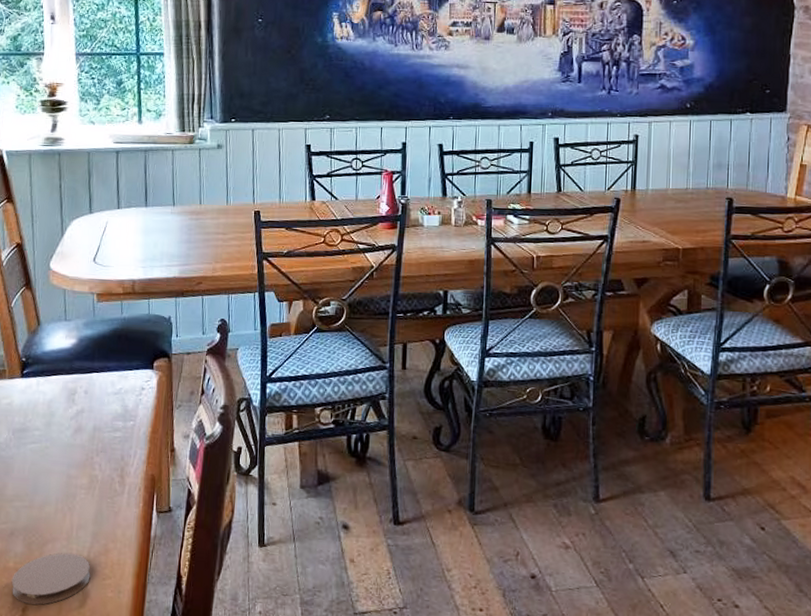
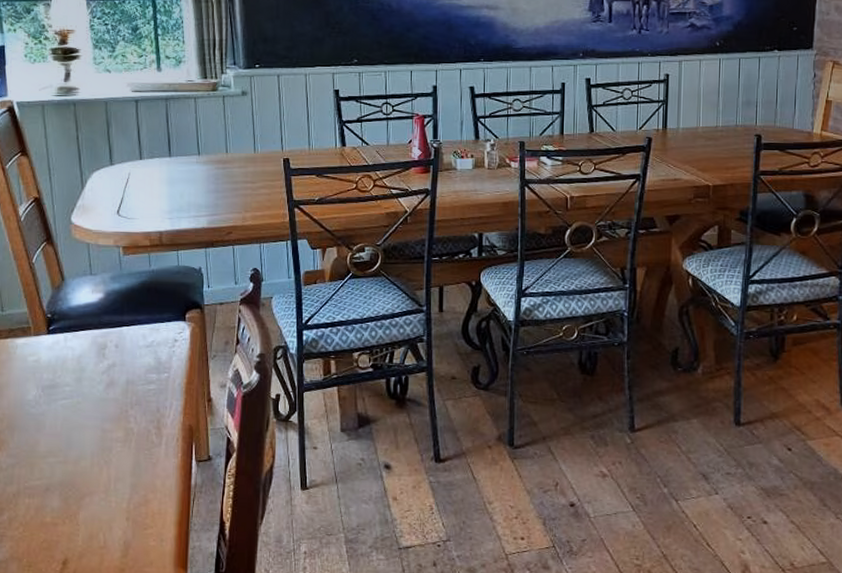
coaster: present [11,552,91,605] -> none [50,505,131,557]

